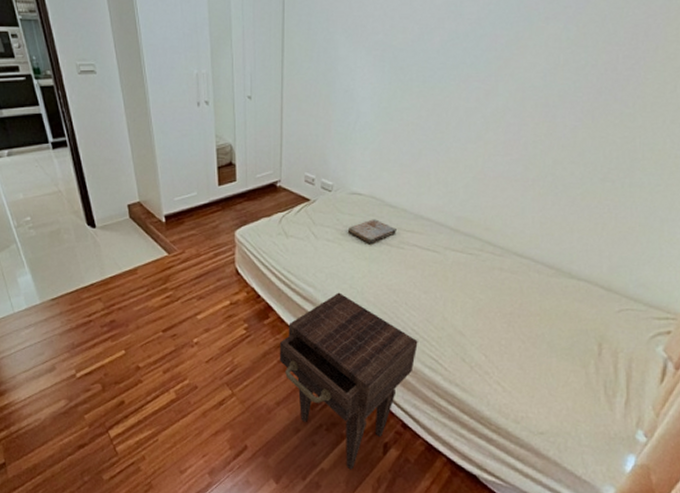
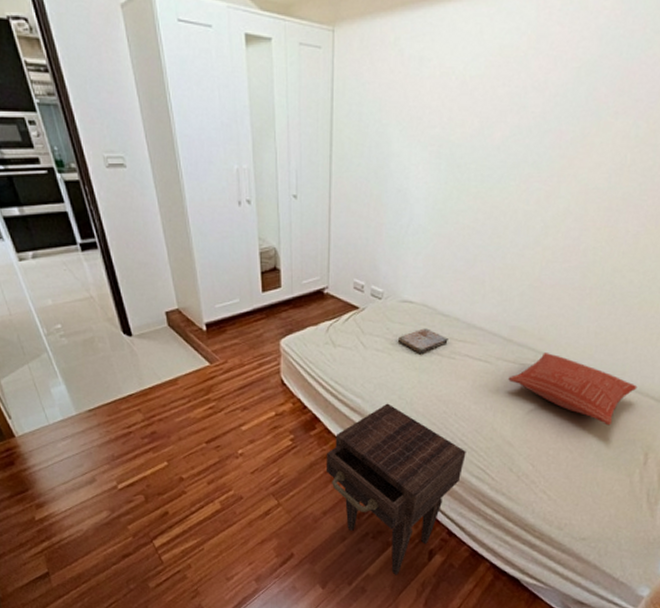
pillow: none [457,243,586,315] -> present [508,353,637,426]

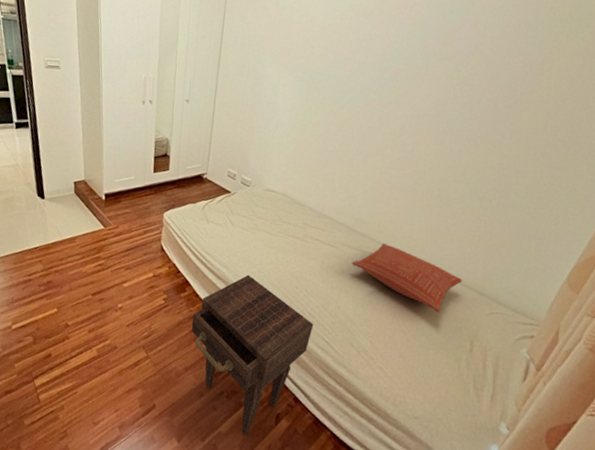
book: present [397,328,450,355] -> none [260,213,304,236]

